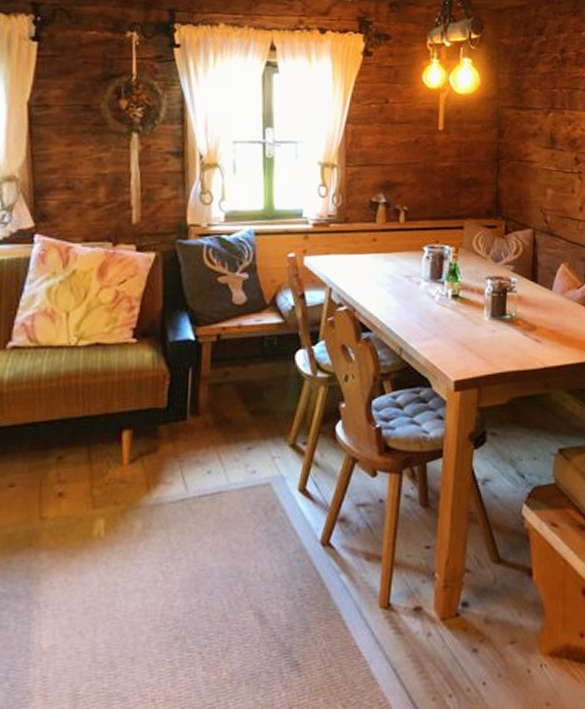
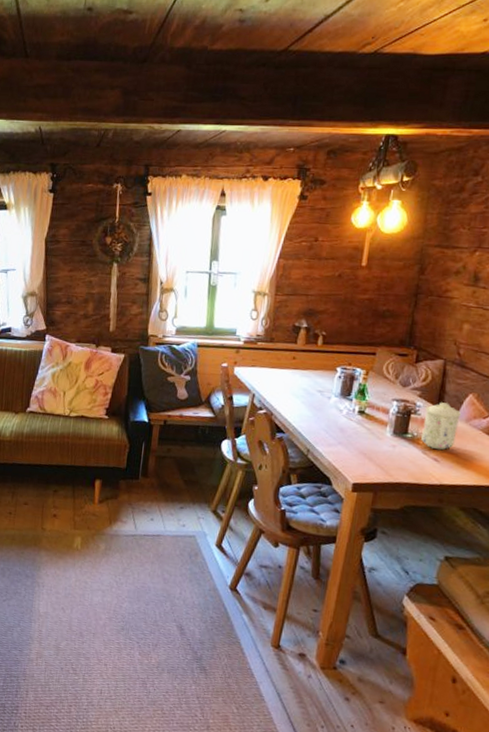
mug: none [520,276,557,328] -> present [421,402,462,450]

